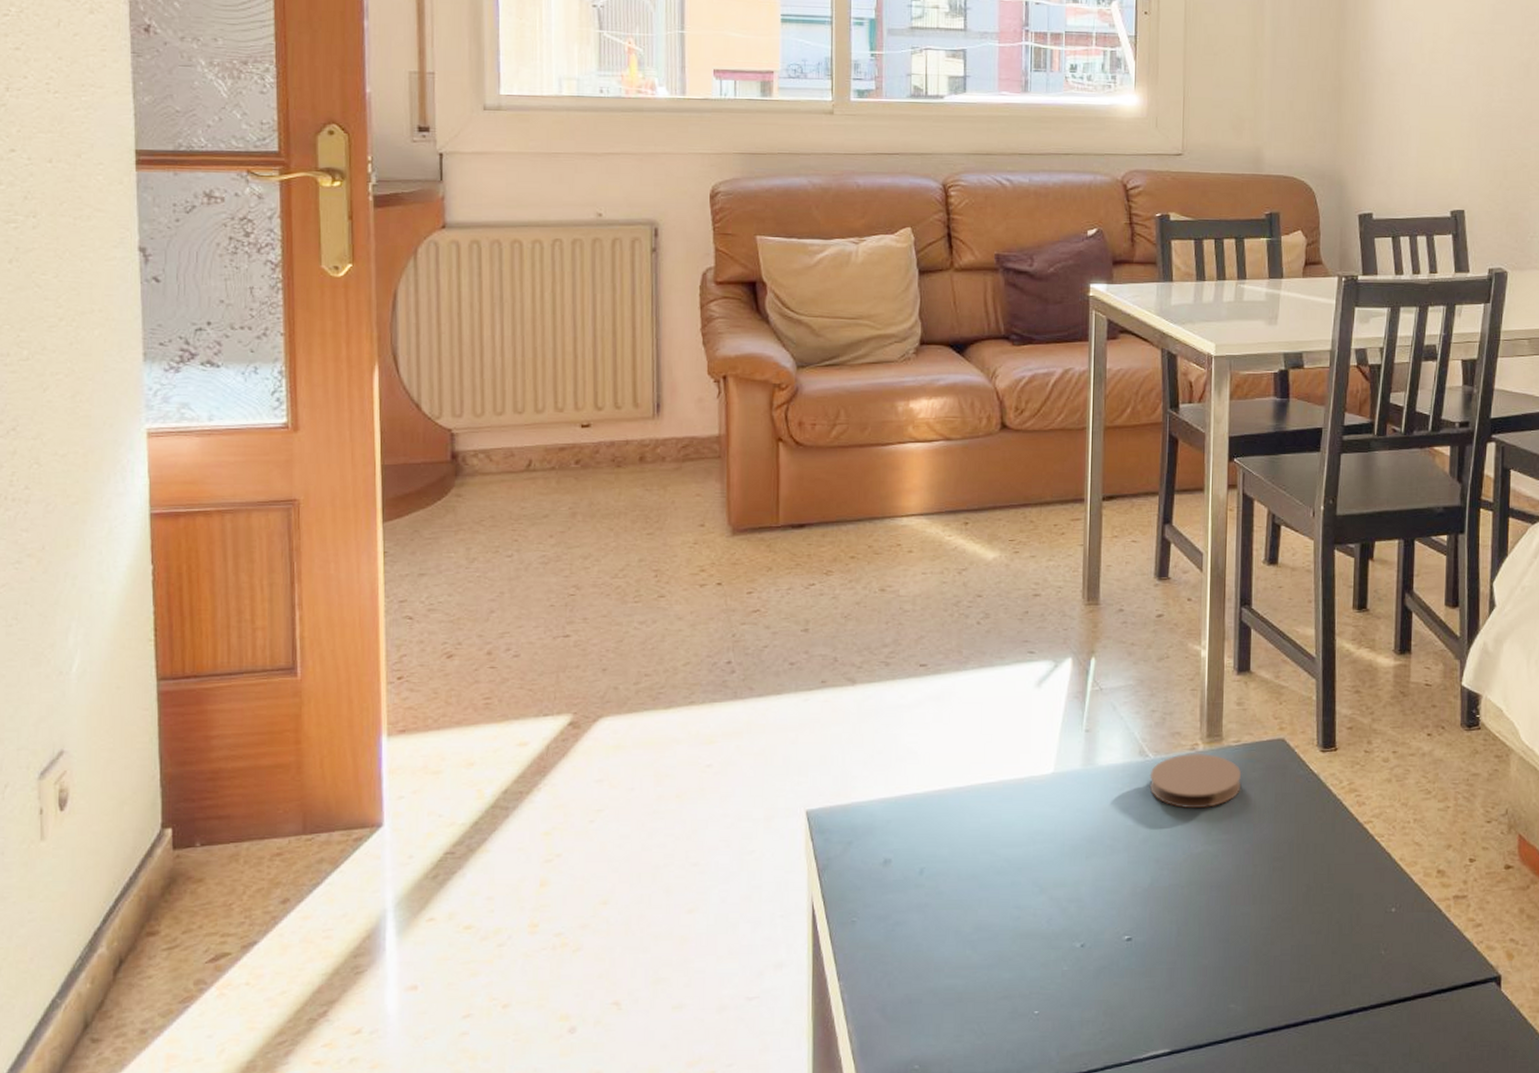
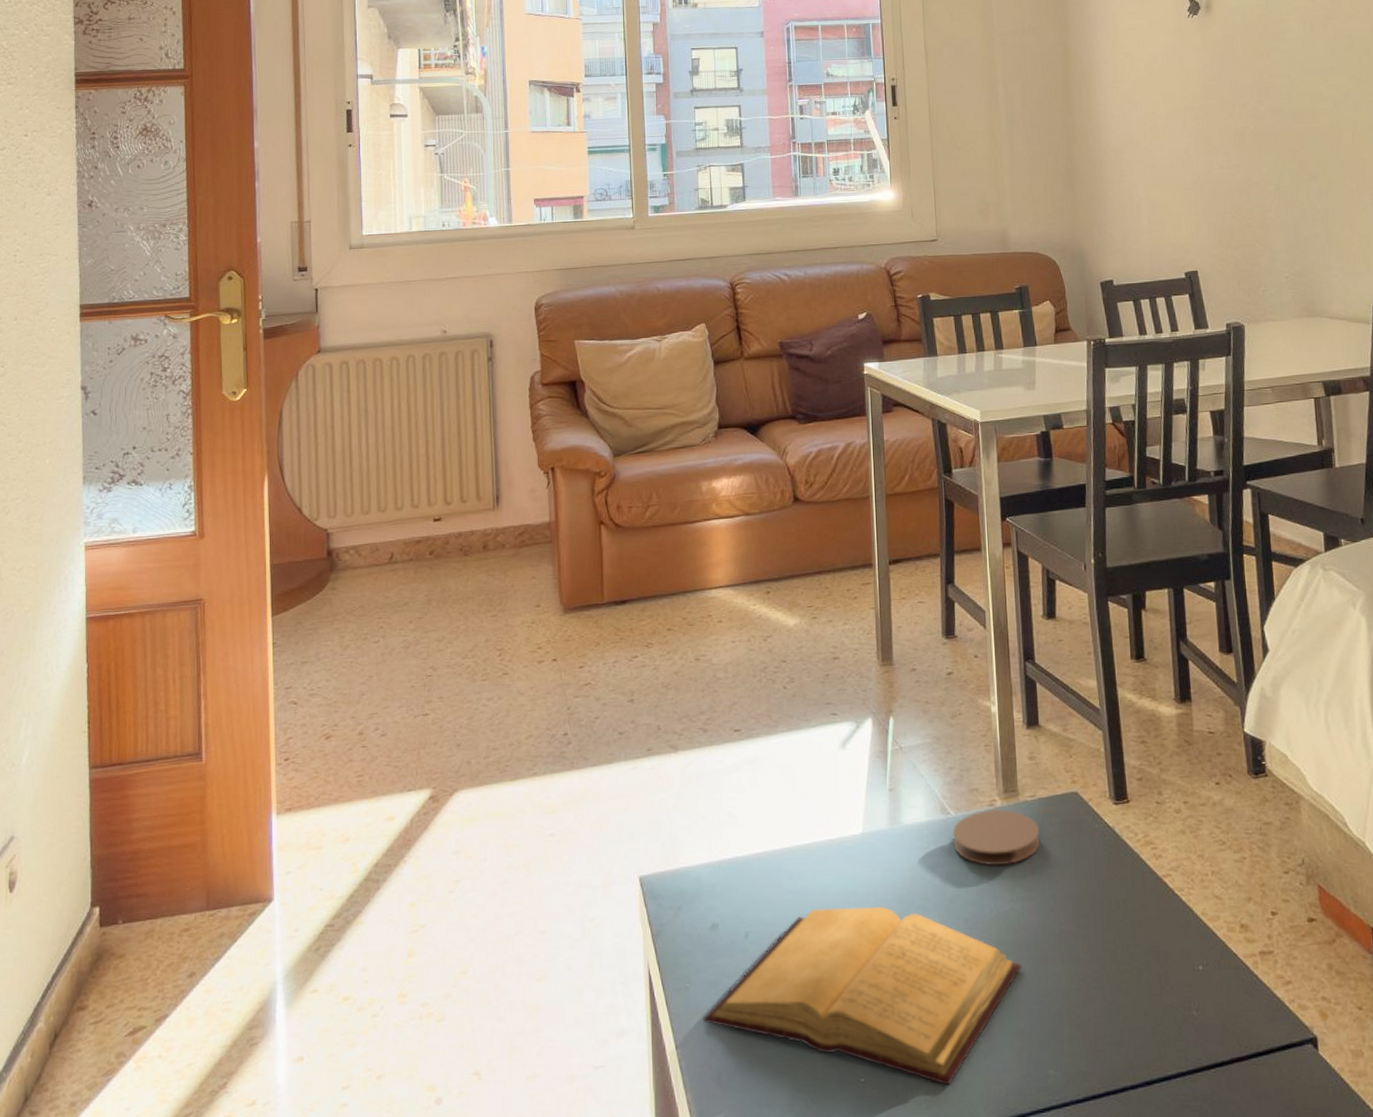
book: none [870,846,1211,1018] -> present [703,907,1021,1086]

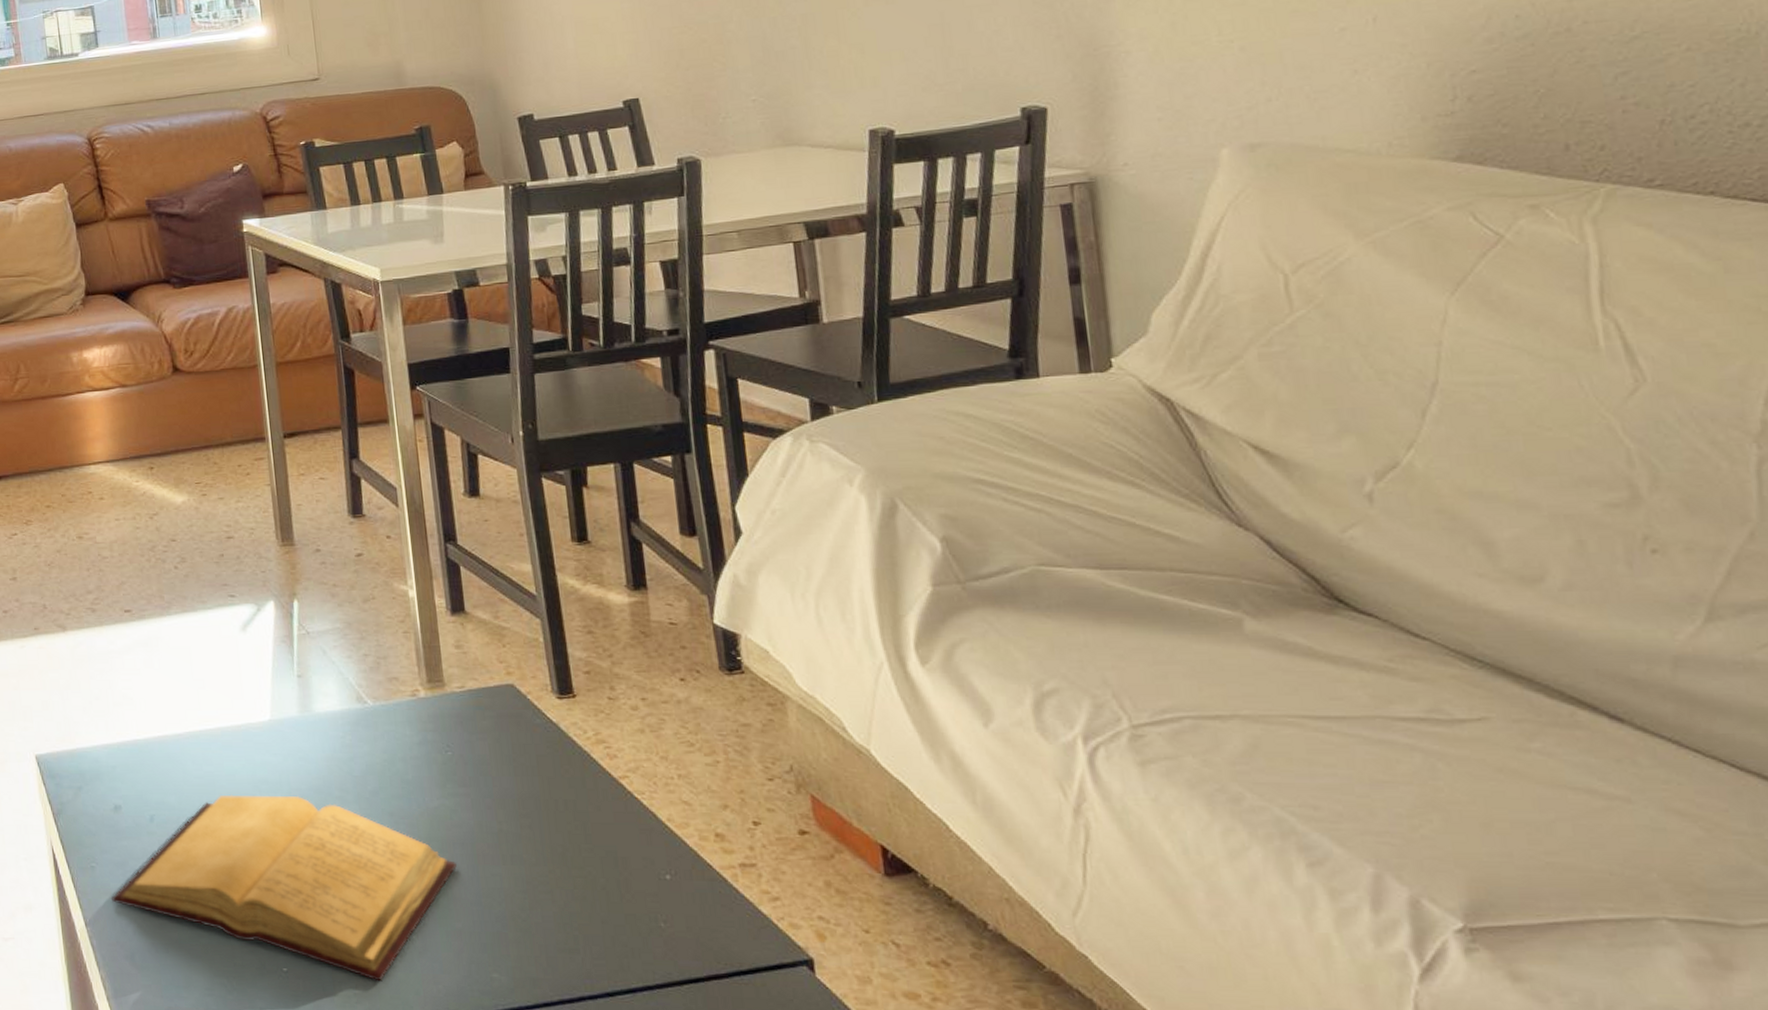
coaster: present [952,808,1041,866] -> none [371,699,473,759]

